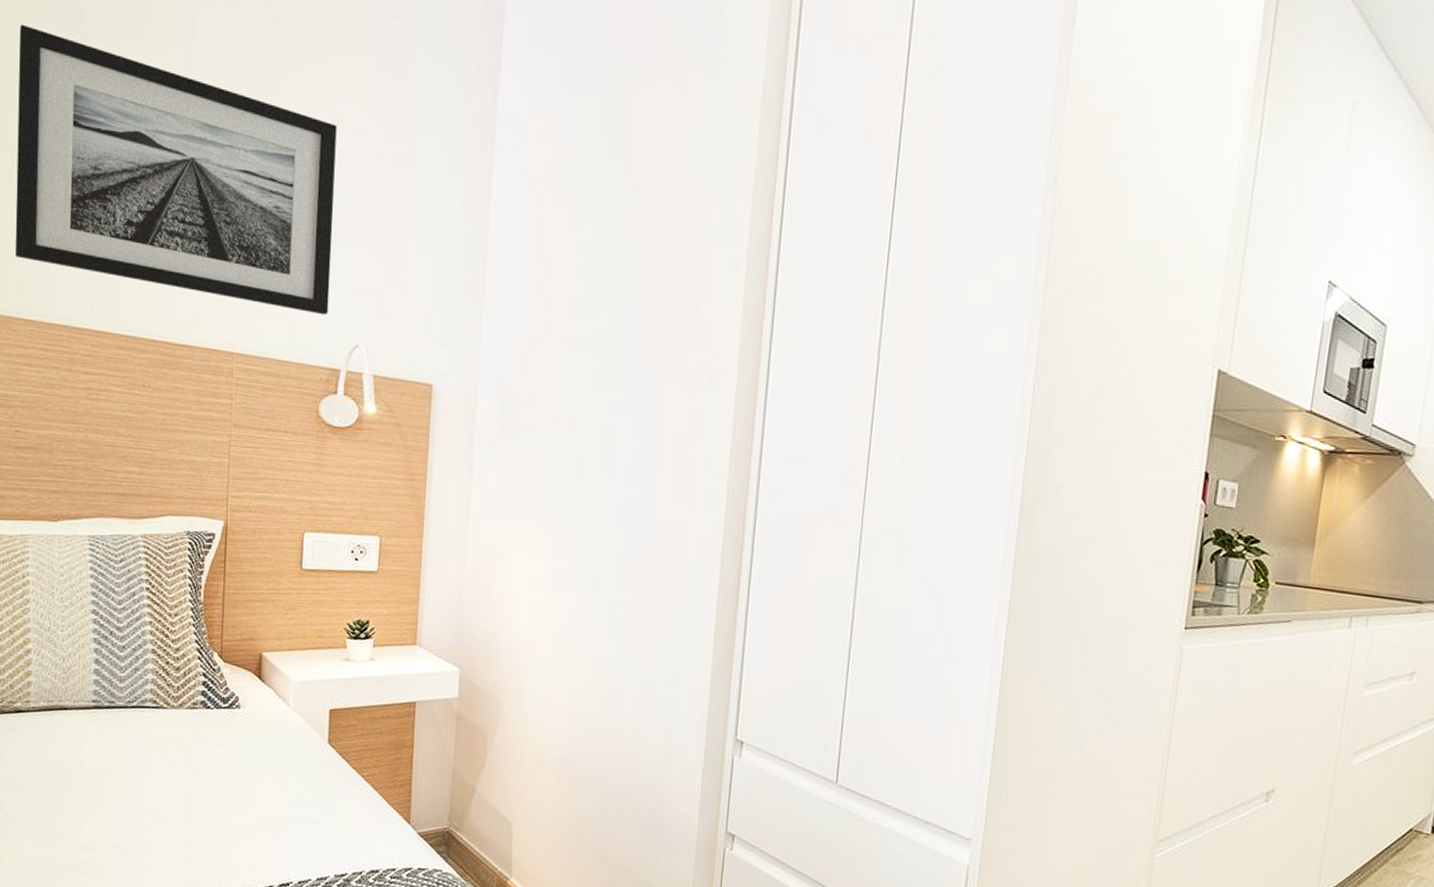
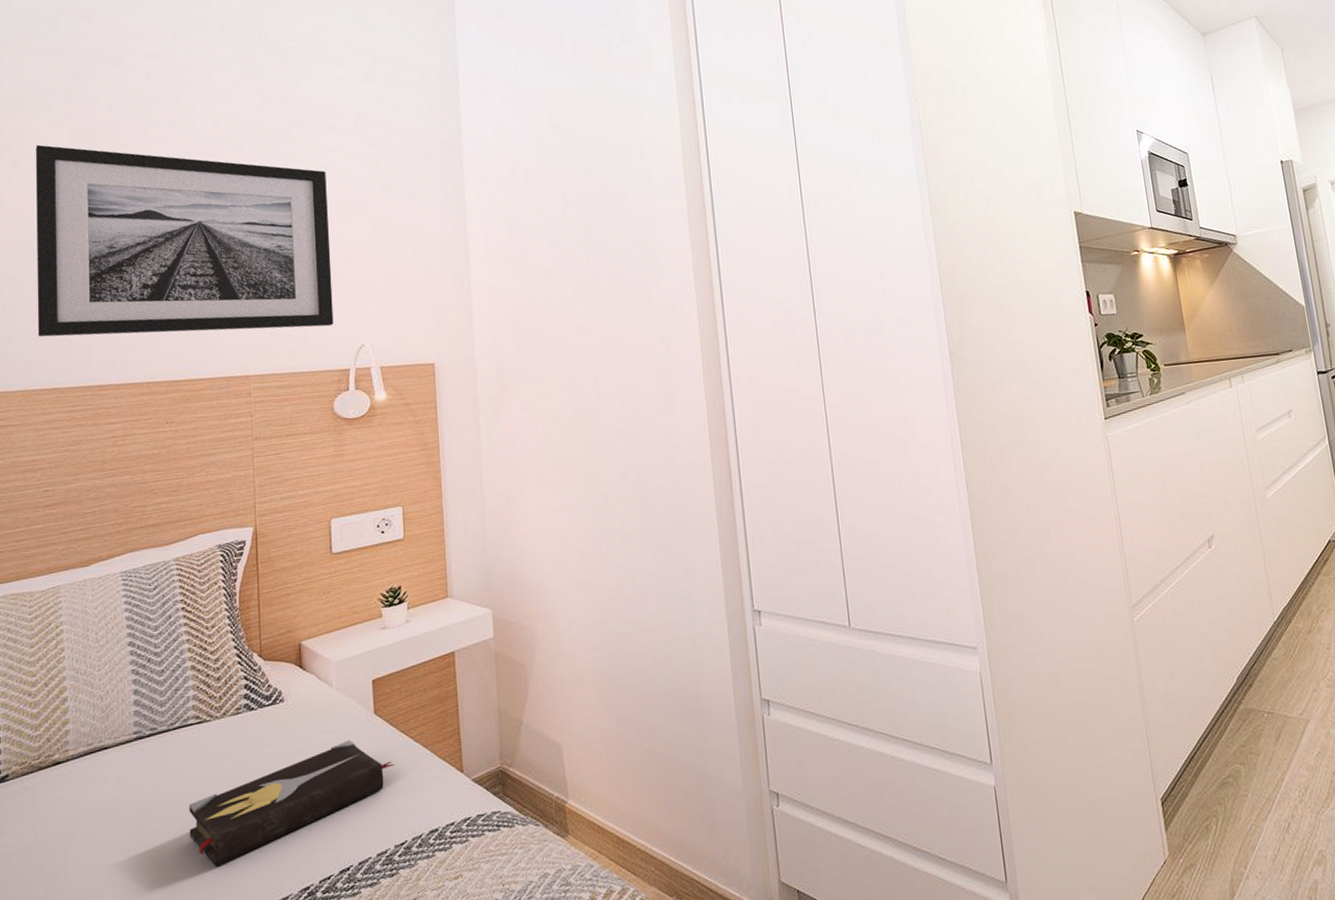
hardback book: none [140,762,343,849] -> present [189,739,395,867]

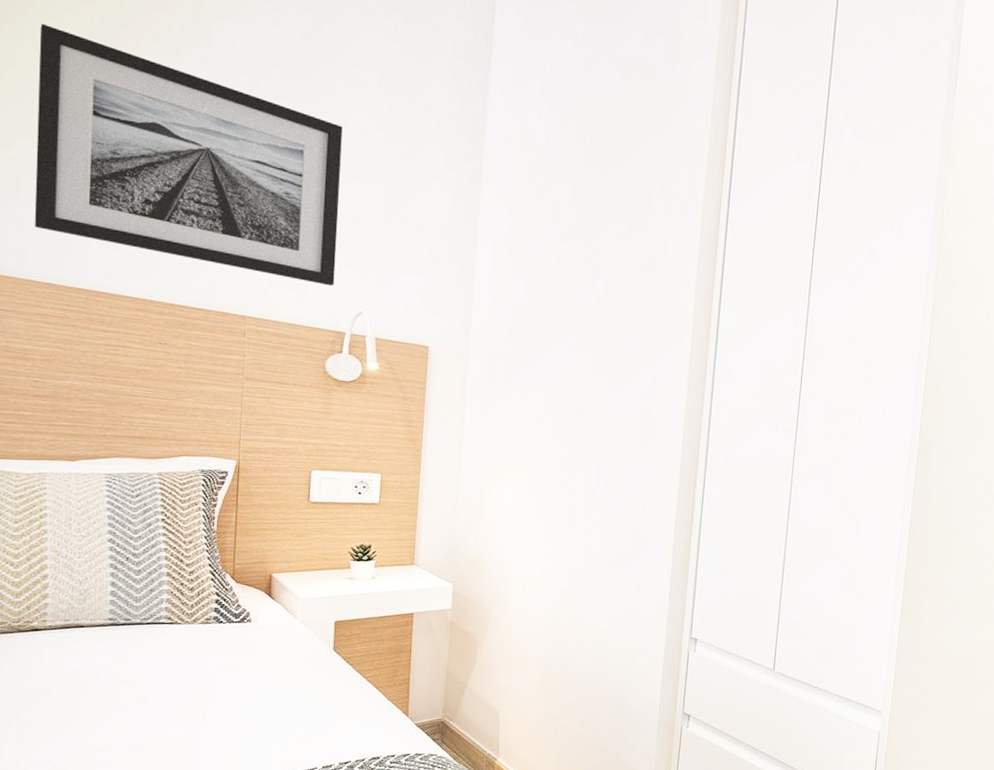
hardback book: present [189,739,395,867] -> none [154,667,347,747]

